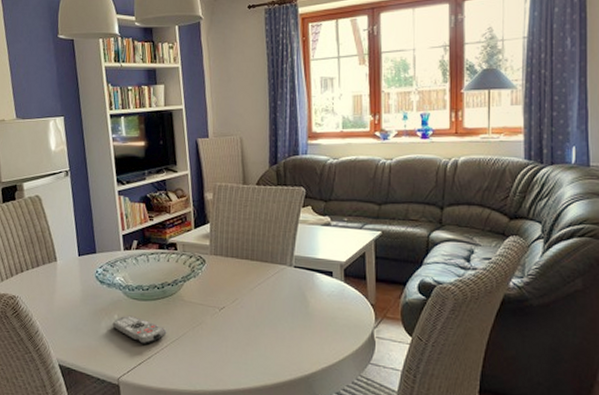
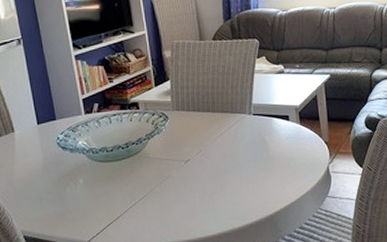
remote control: present [112,315,167,344] -> none [78,178,134,205]

